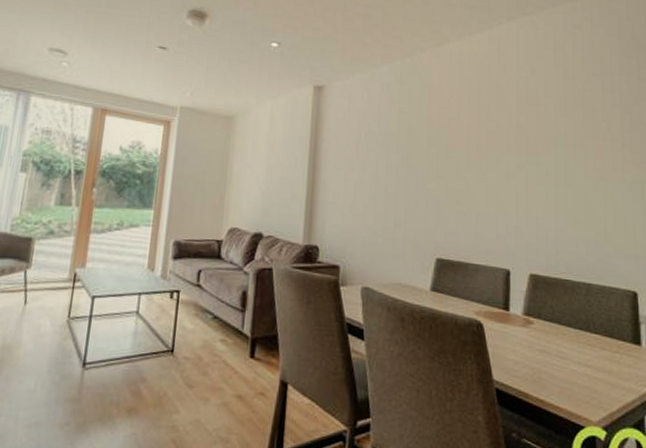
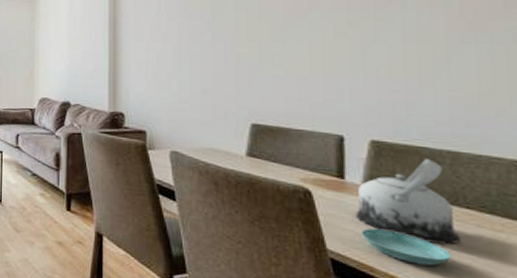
teapot: none [517,290,590,367] -> present [356,159,460,245]
saucer: none [521,356,584,388] -> present [362,228,451,266]

